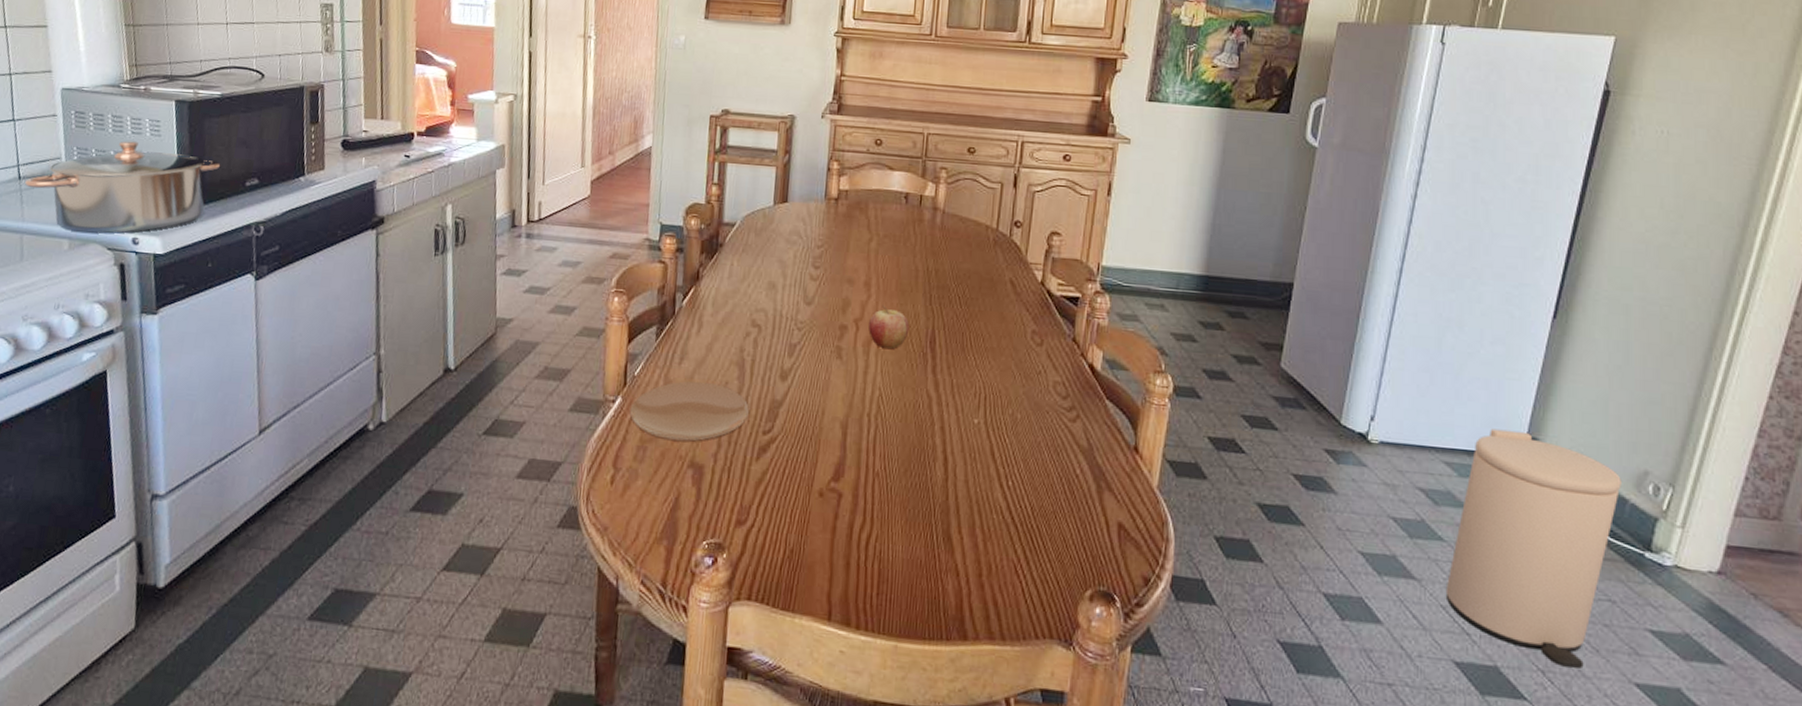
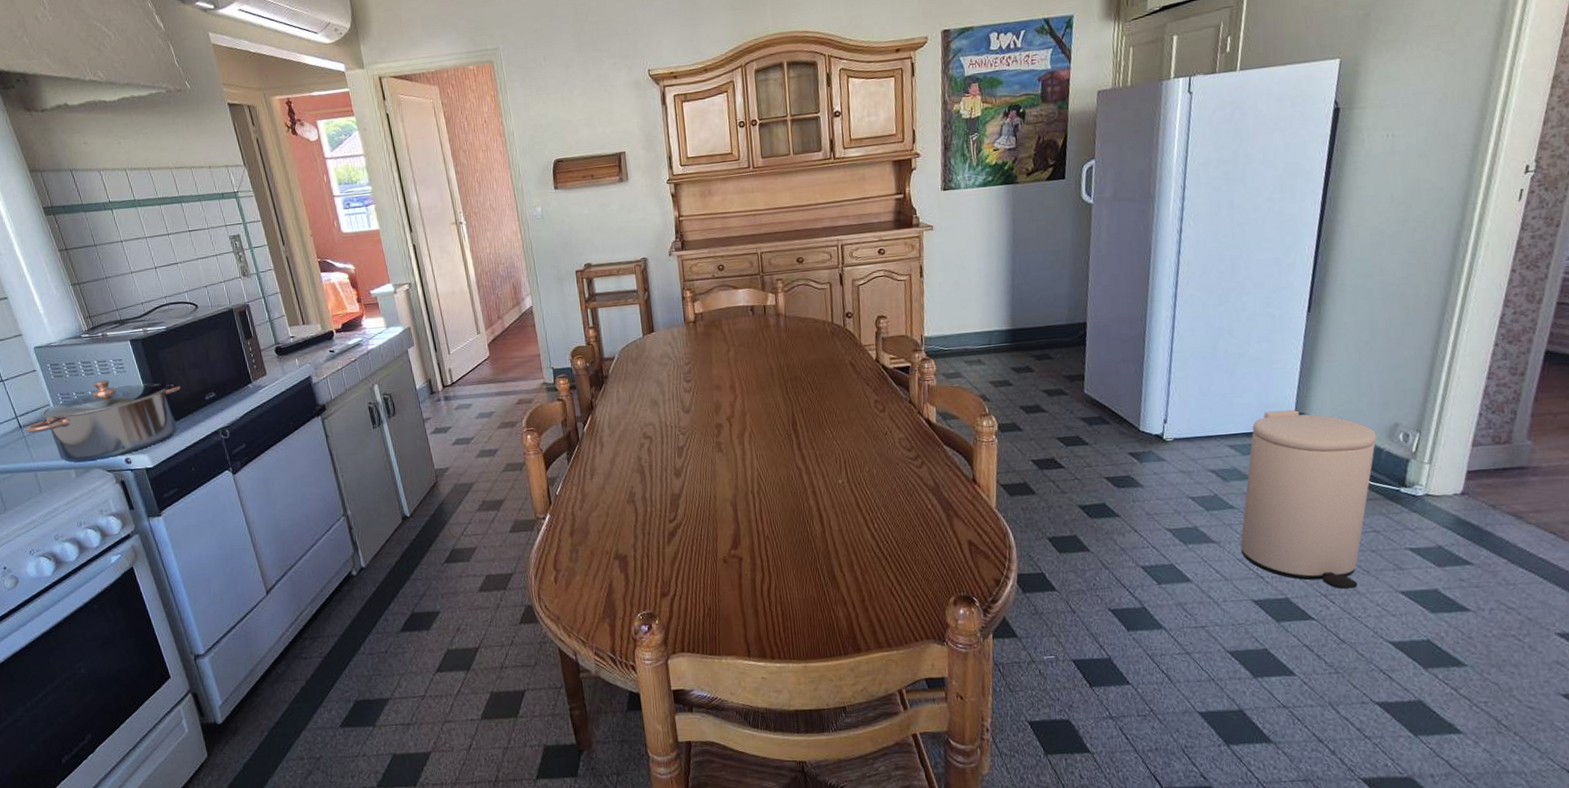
plate: present [629,381,750,443] -> none [558,489,656,542]
fruit: present [868,305,910,350] -> none [739,402,774,437]

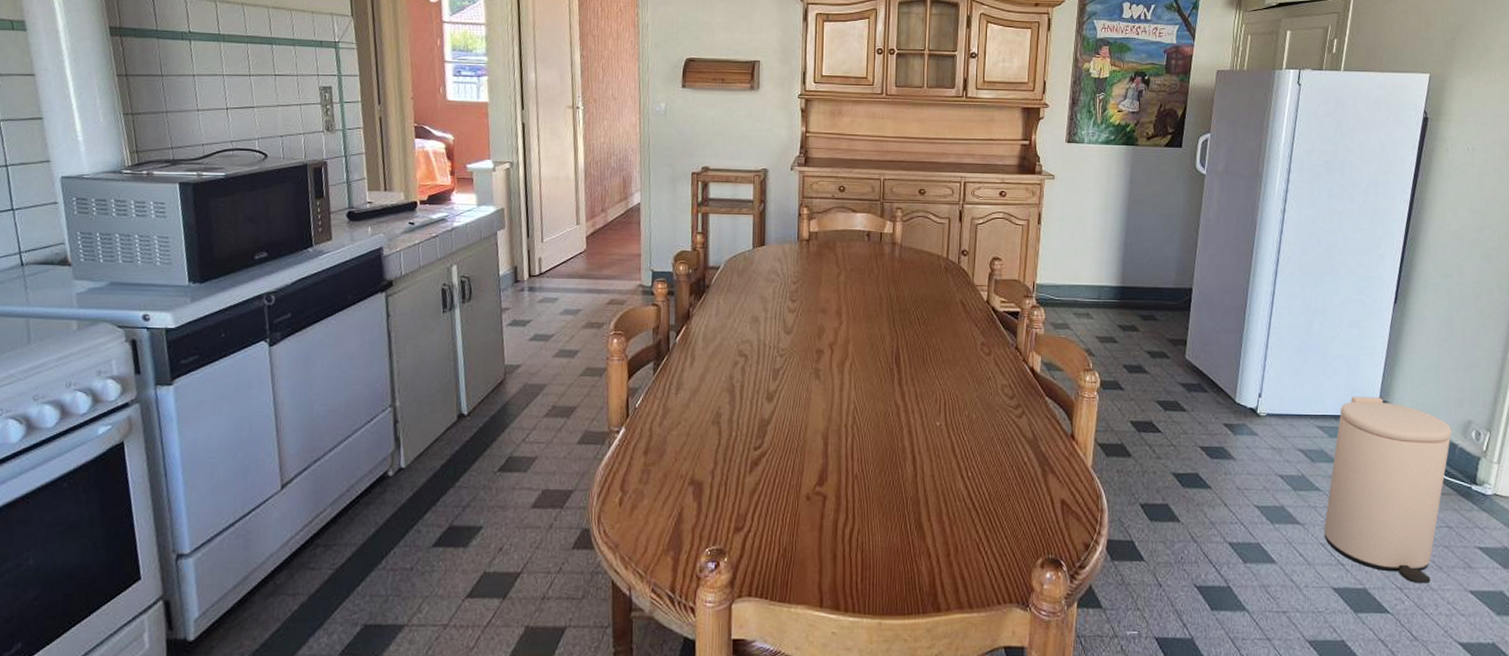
cooking pot: present [26,380,181,462] -> none [28,223,229,313]

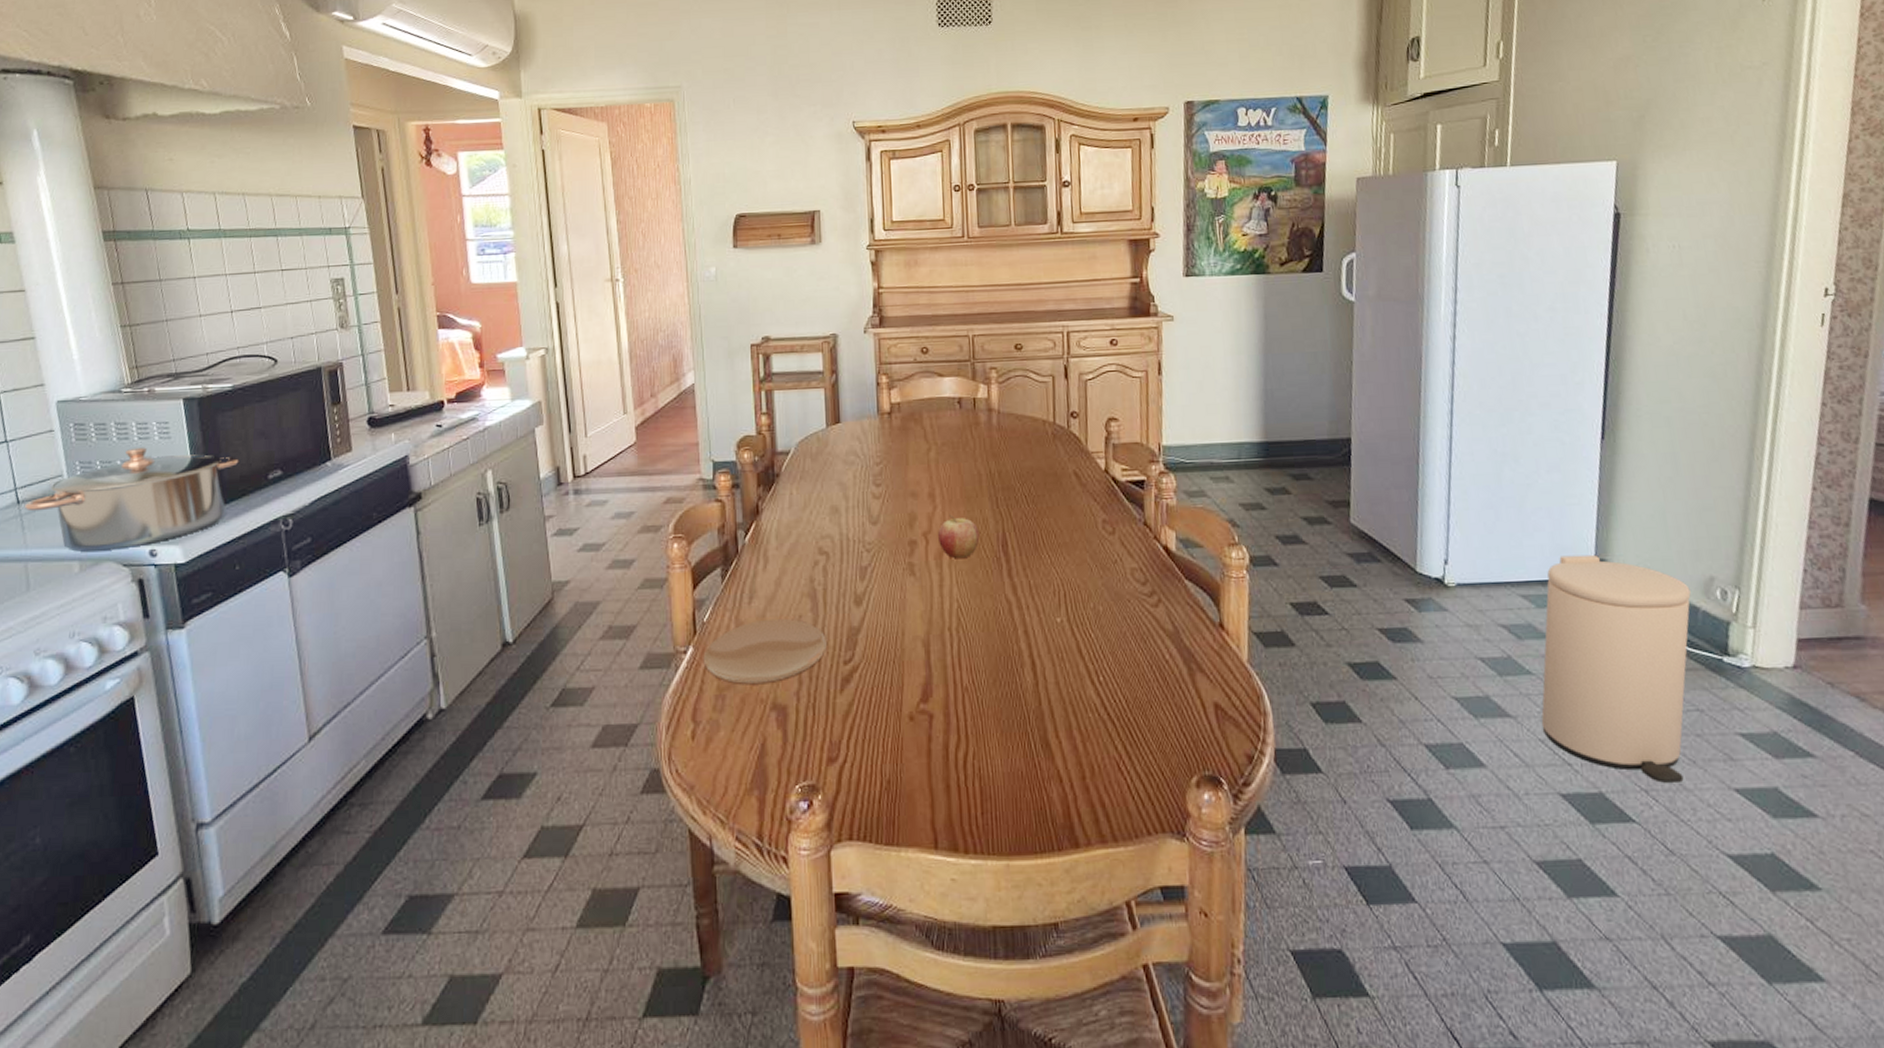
cooking pot: none [28,223,229,313] -> present [25,447,239,552]
plate: none [633,408,742,463] -> present [703,618,828,685]
fruit: none [842,329,877,368] -> present [938,514,980,559]

